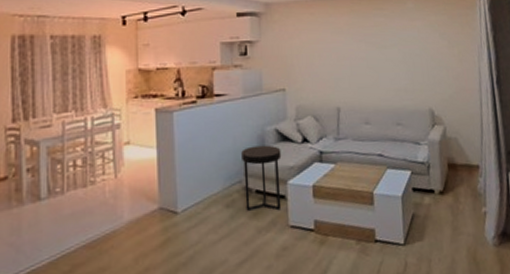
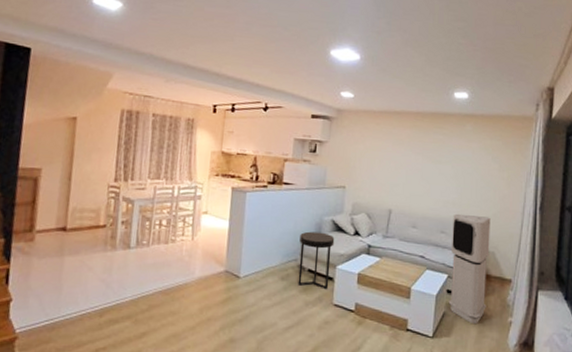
air purifier: none [407,100,457,221] -> present [448,213,491,323]

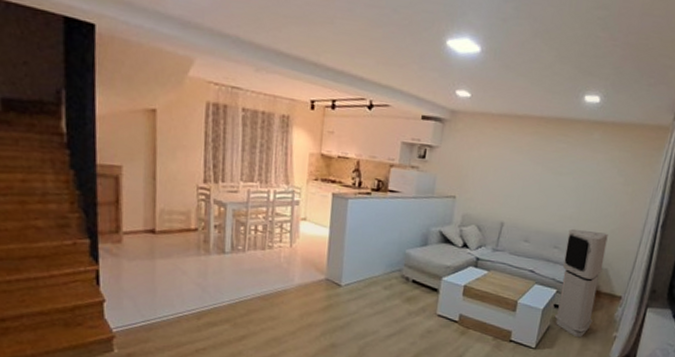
side table: present [297,231,335,290] -> none [401,242,442,301]

